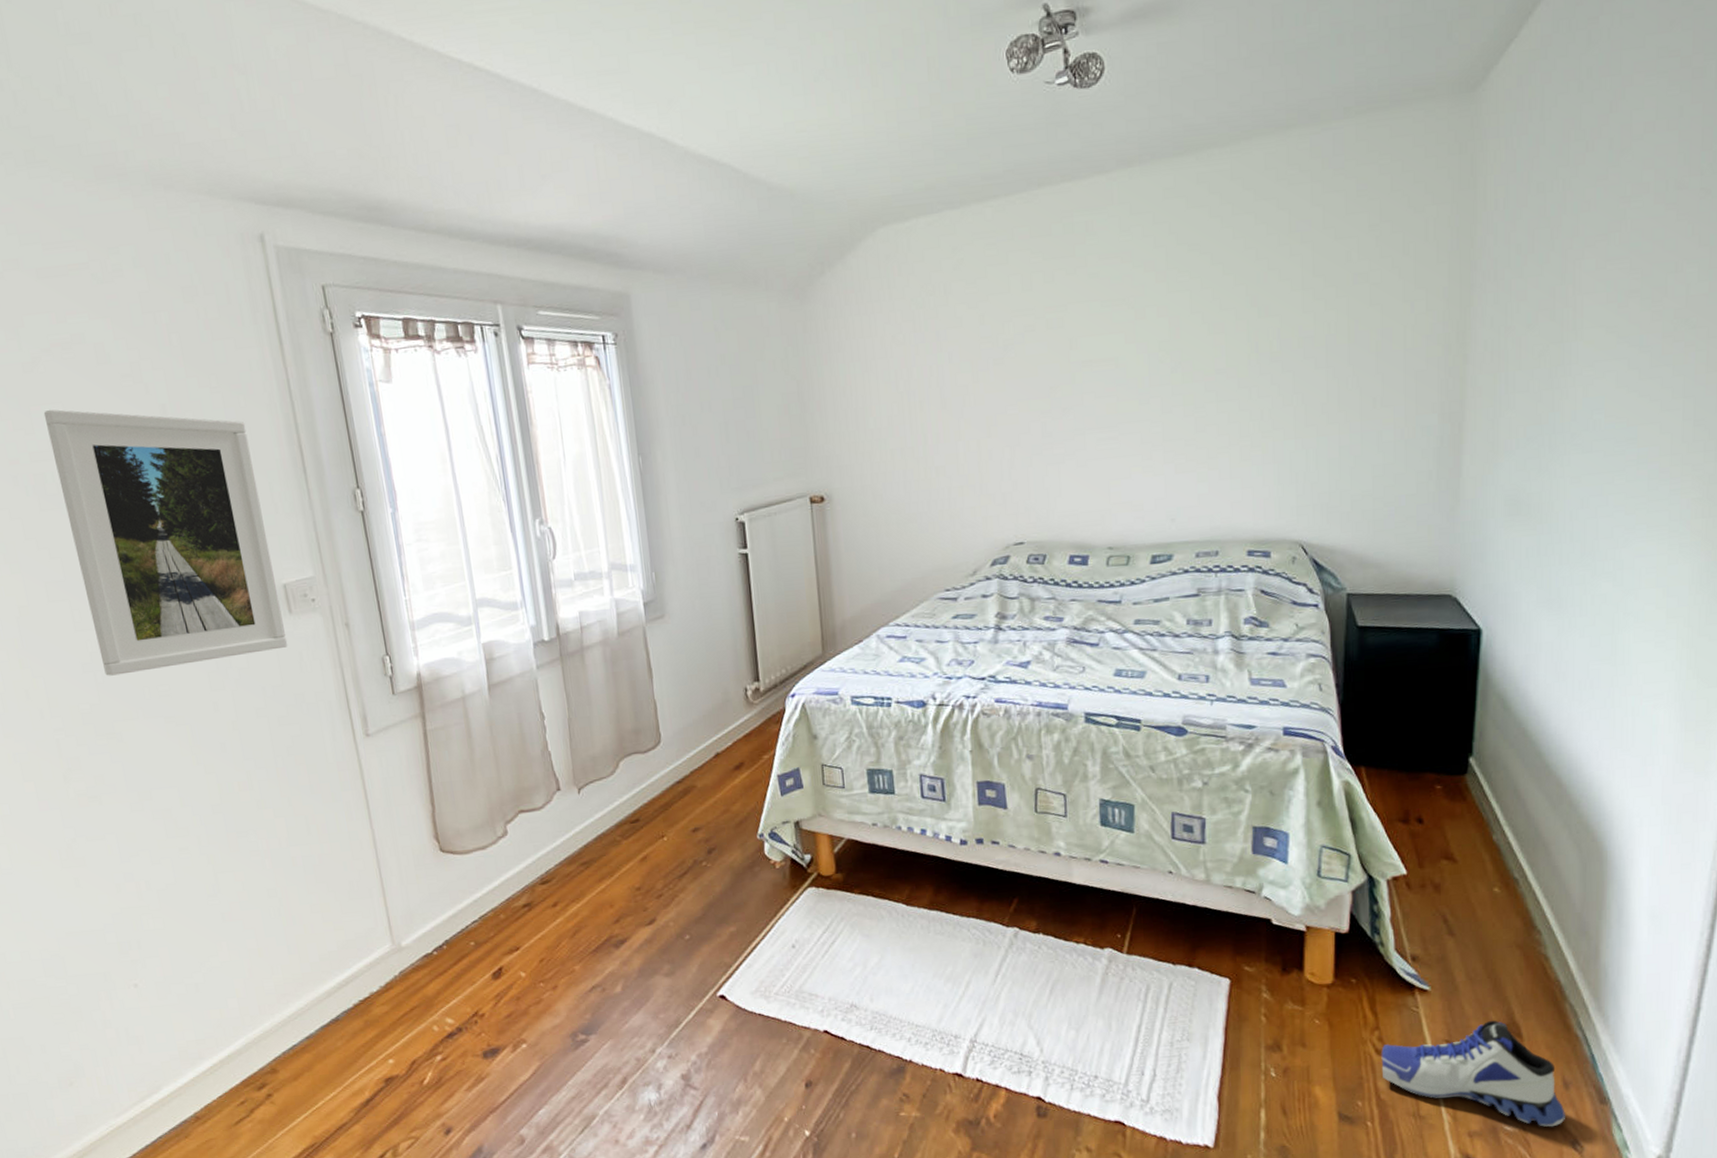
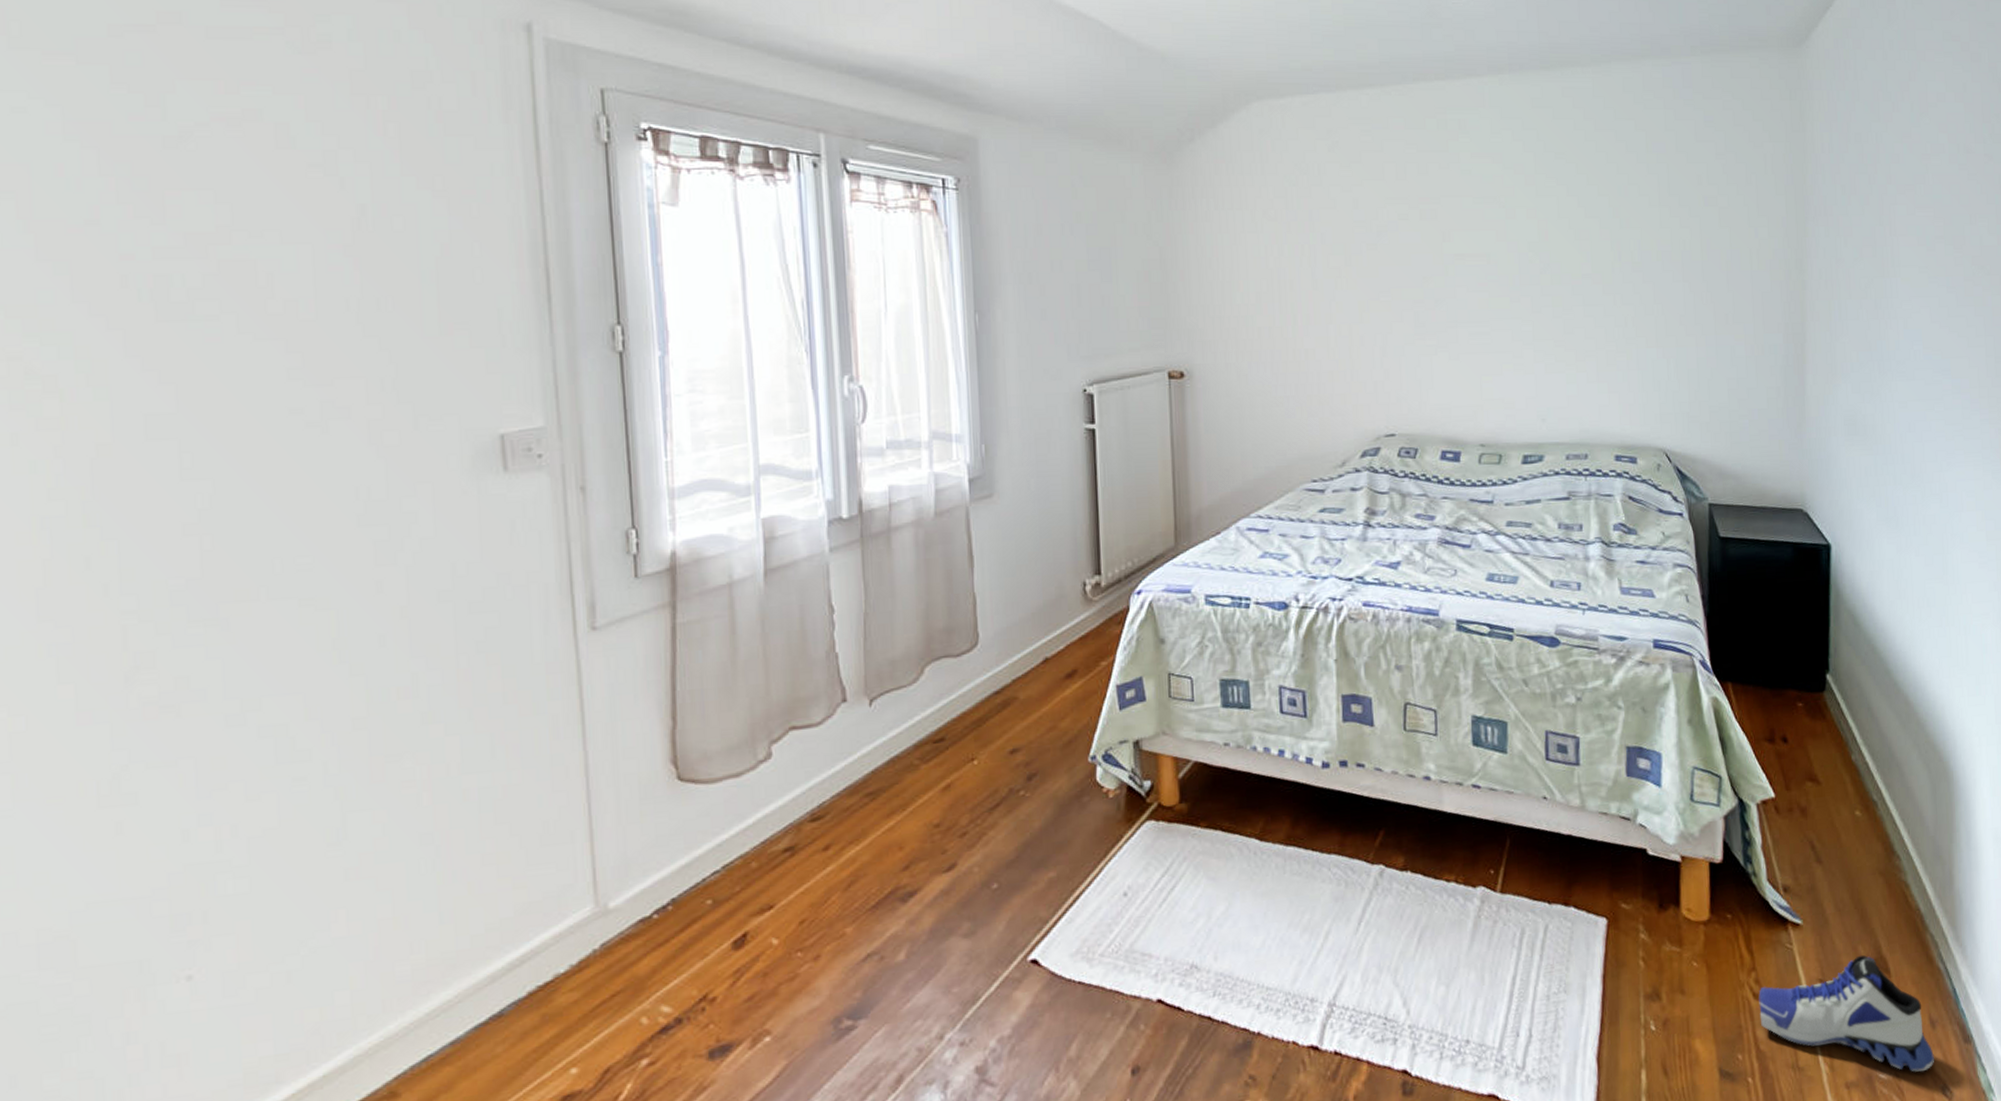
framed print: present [43,409,288,676] -> none [183,196,497,542]

